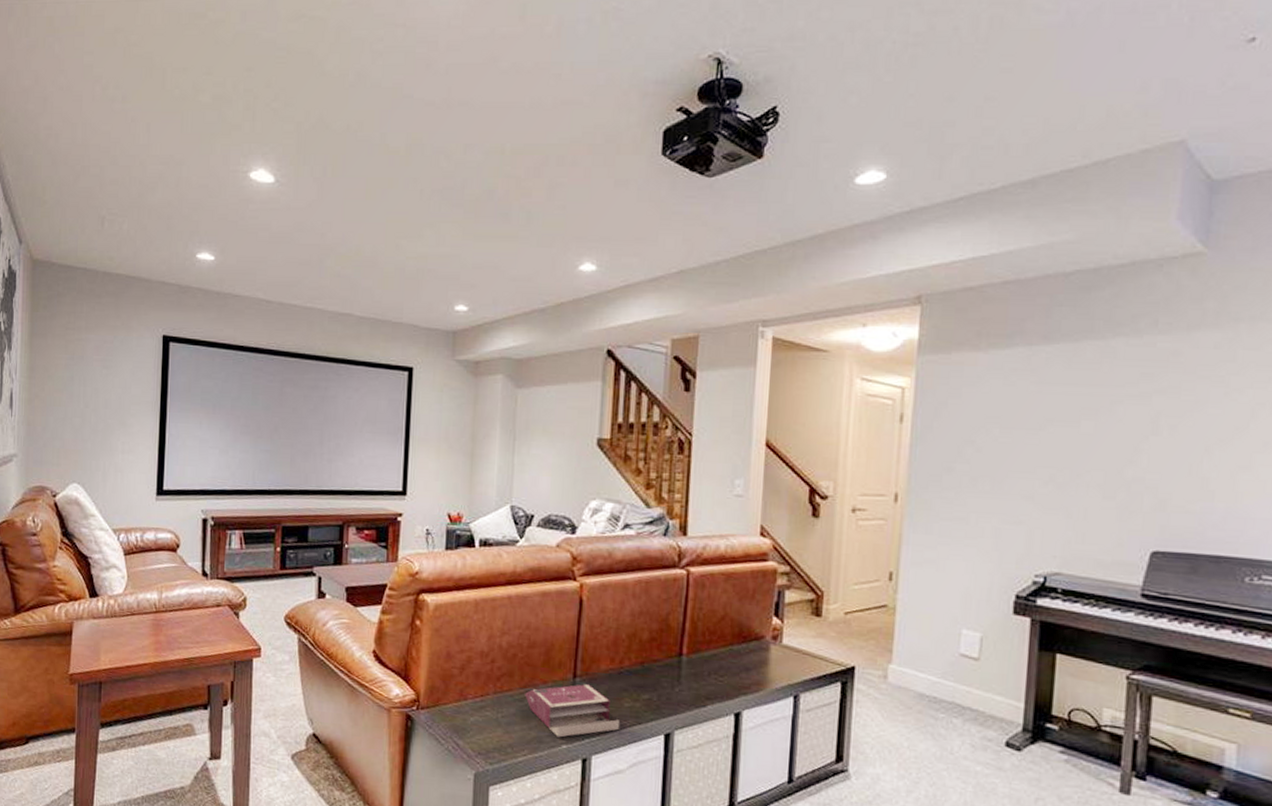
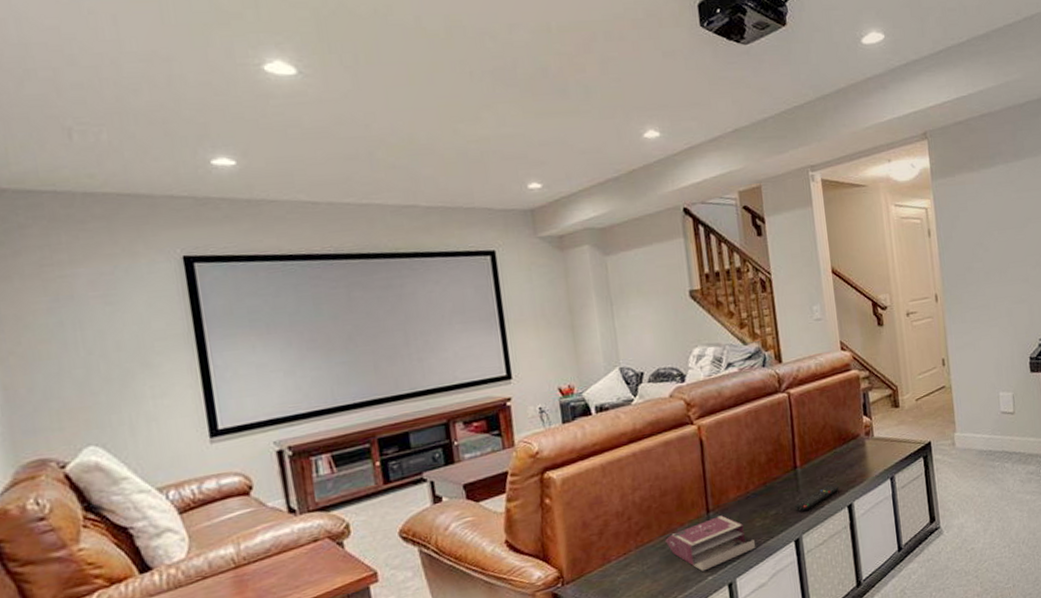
remote control: none [670,683,728,705] -> present [794,485,839,512]

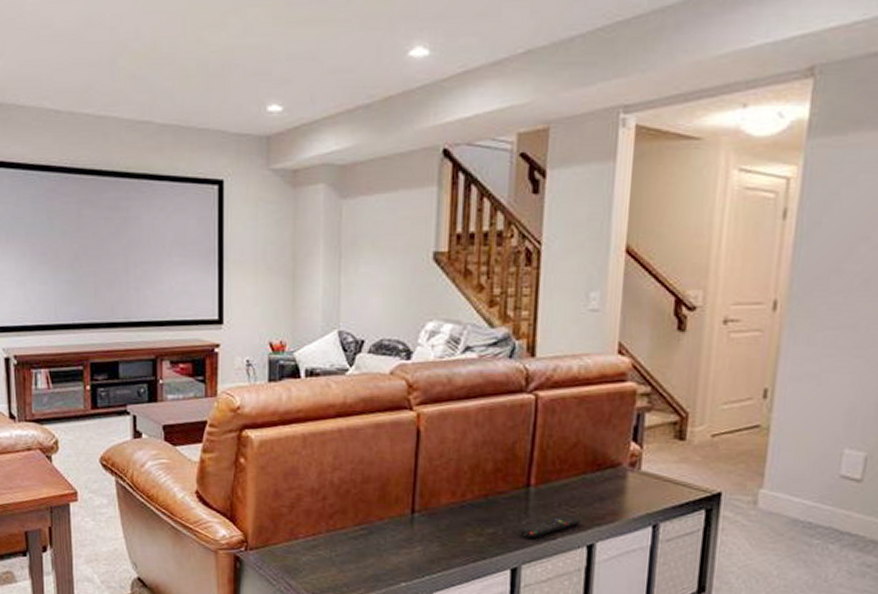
book: present [665,515,755,572] -> none [360,519,462,575]

